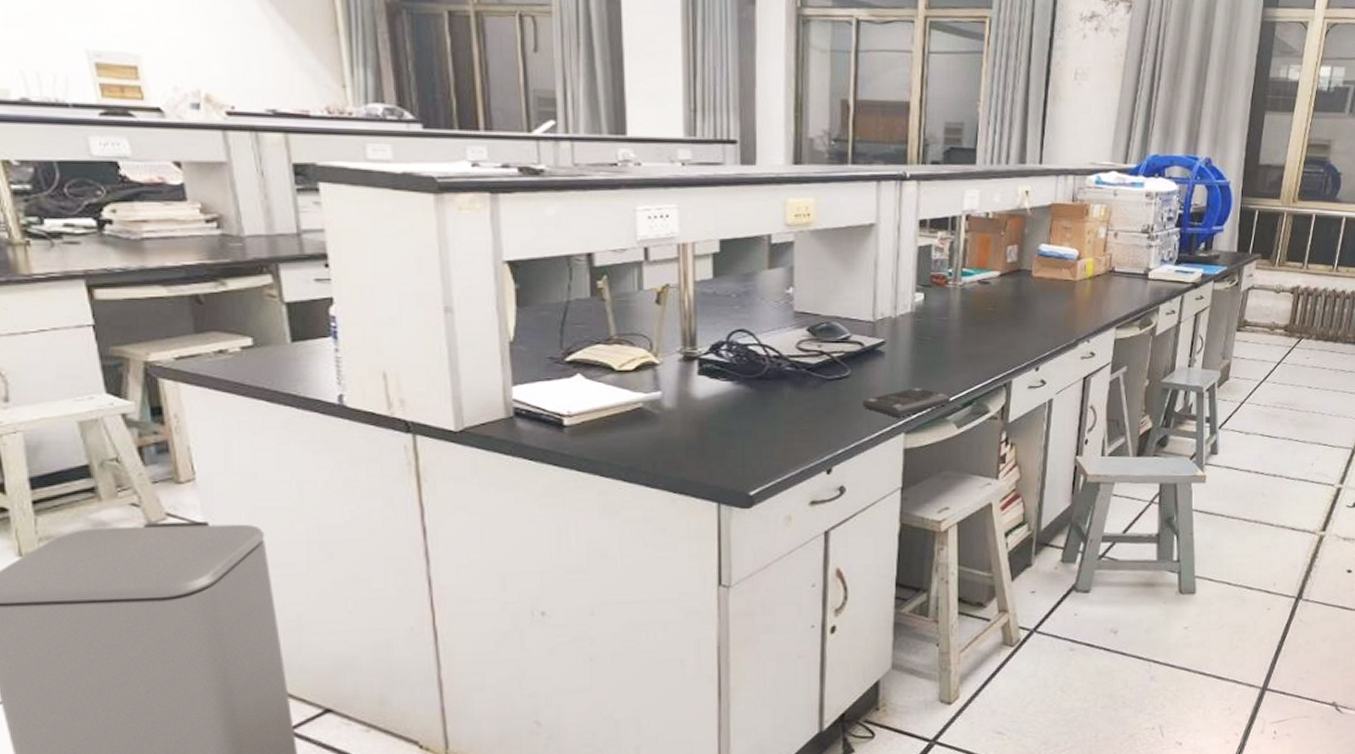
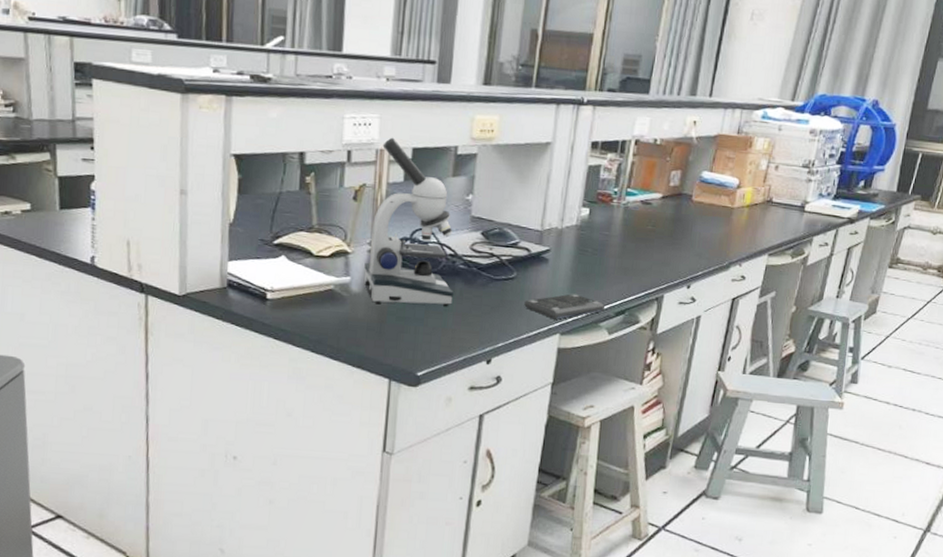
microscope: none [676,229,782,420] -> present [363,137,453,307]

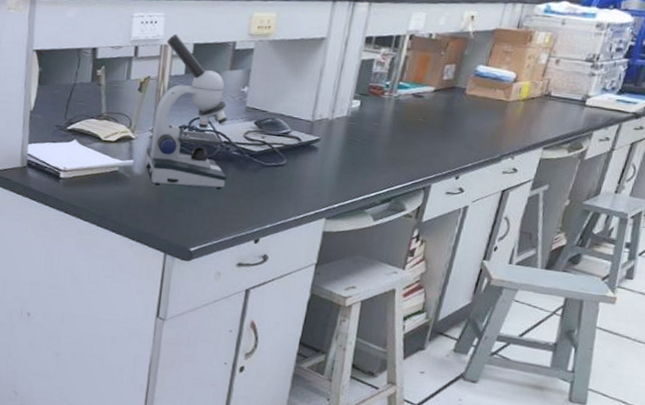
calculator: present [524,294,605,320] -> none [292,181,371,205]

